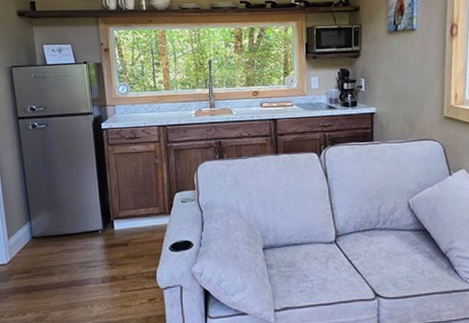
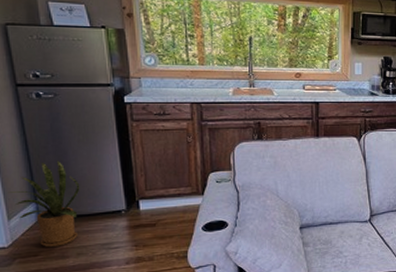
house plant: none [8,184,65,264] -> present [8,160,80,247]

